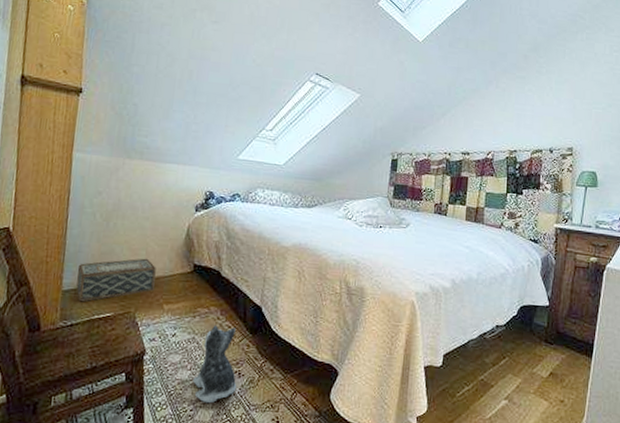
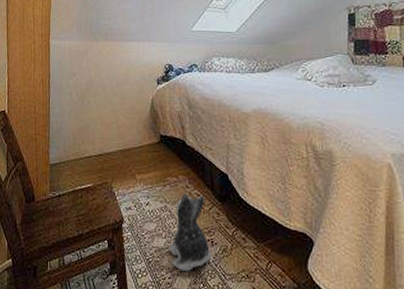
woven basket: present [76,258,156,302] -> none [60,131,127,175]

